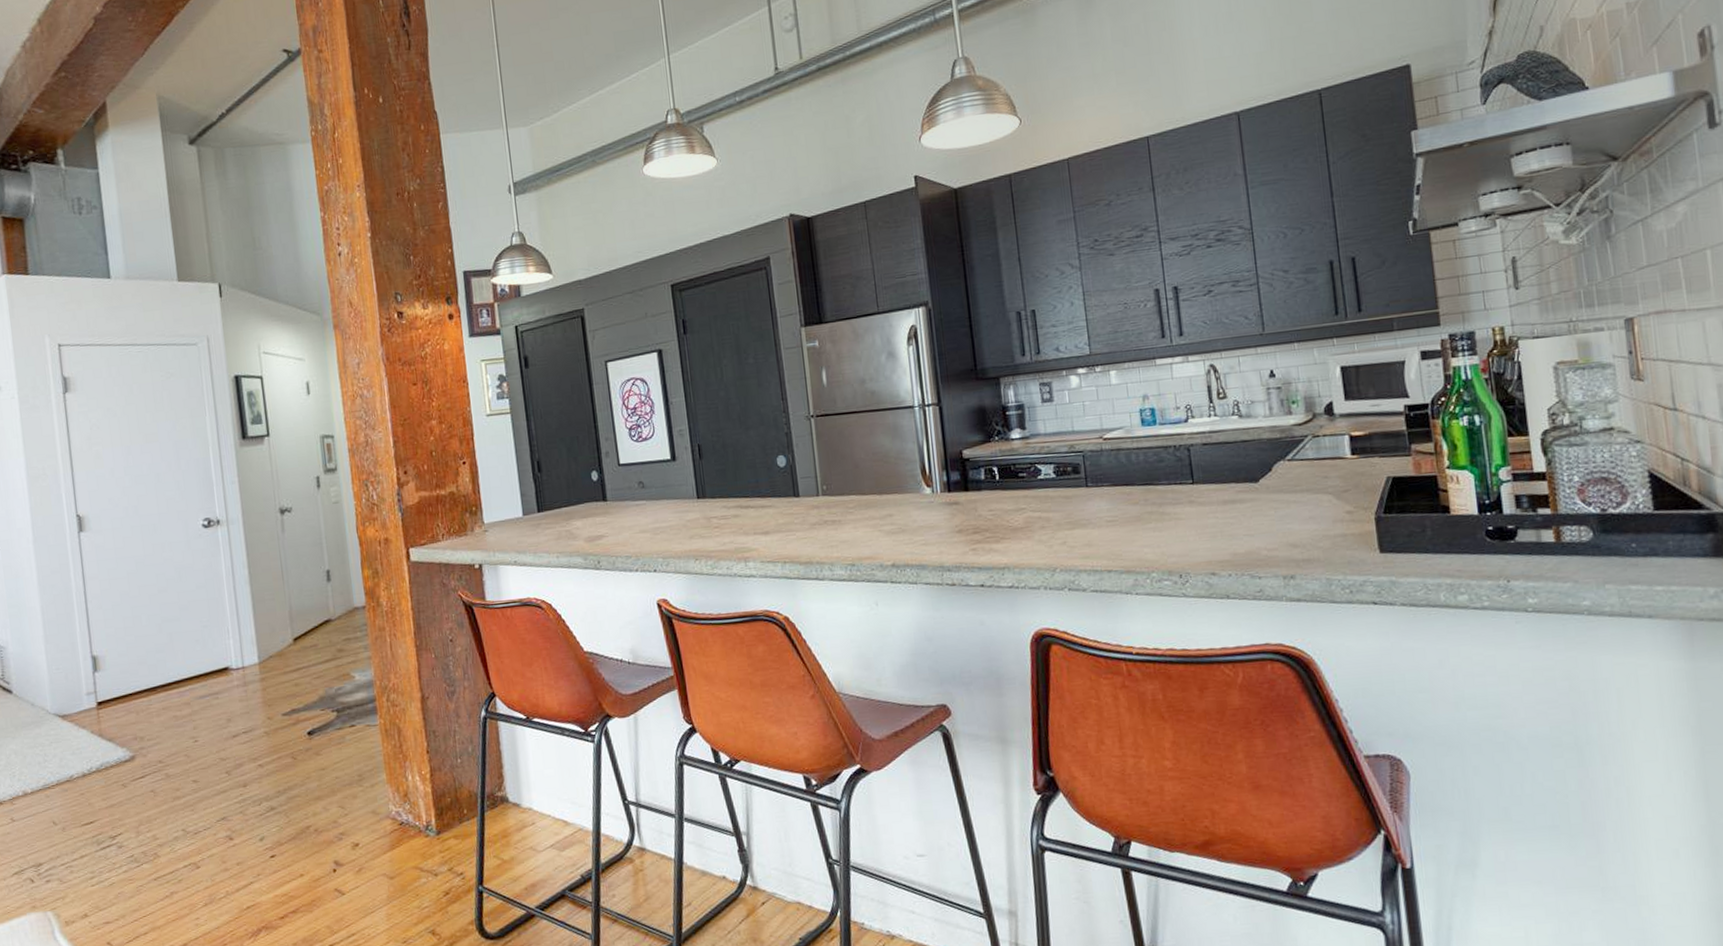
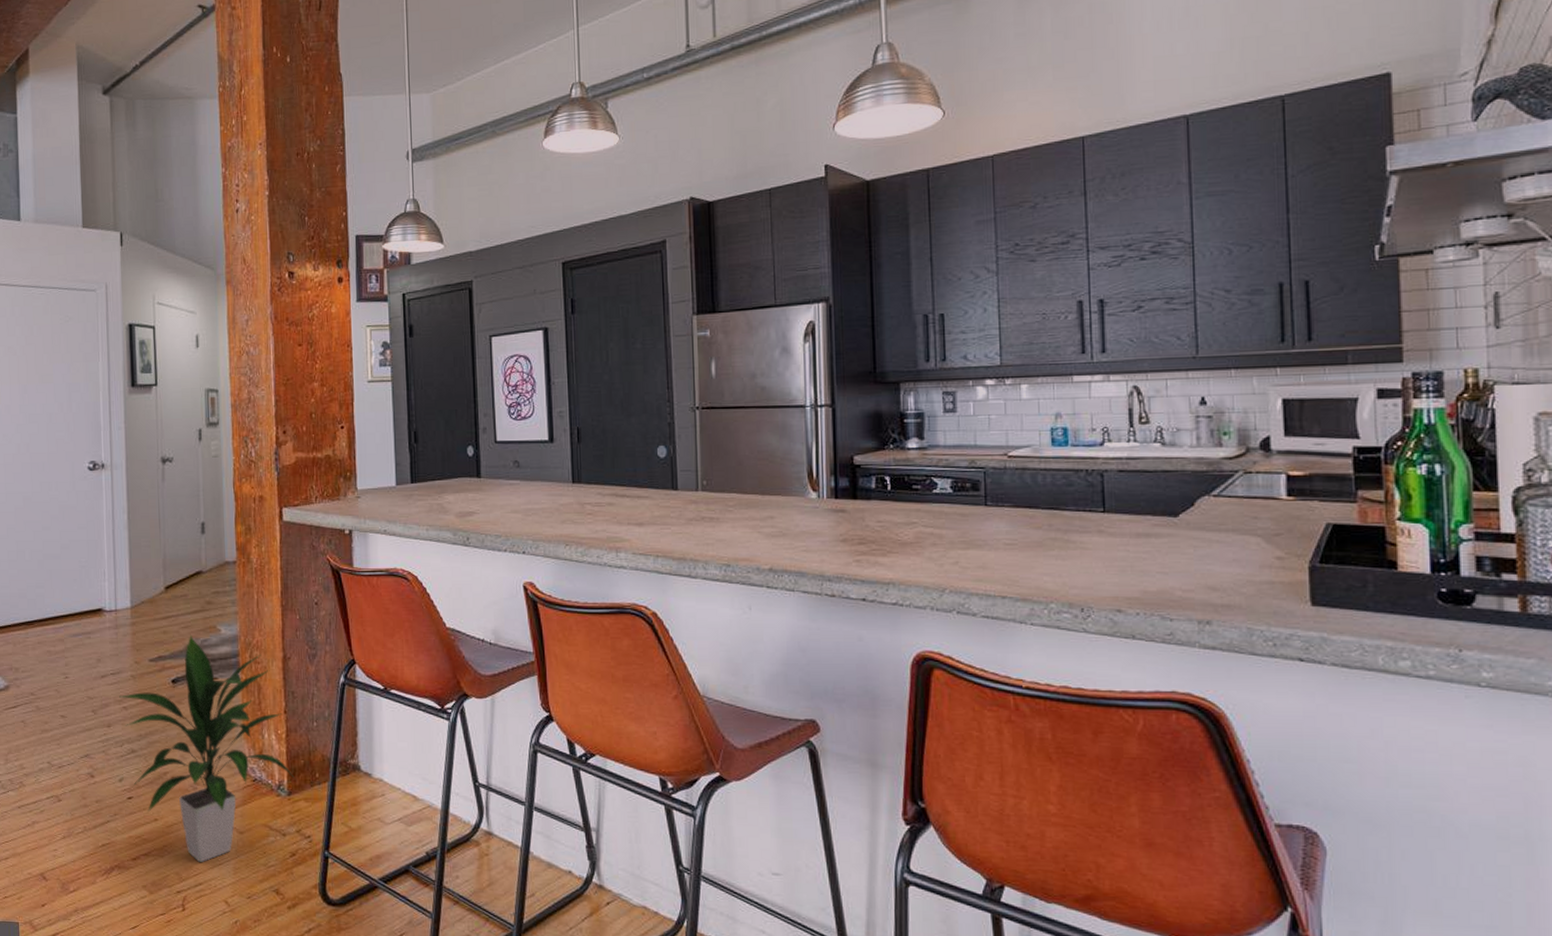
indoor plant: none [253,684,445,913] -> present [119,634,297,862]

